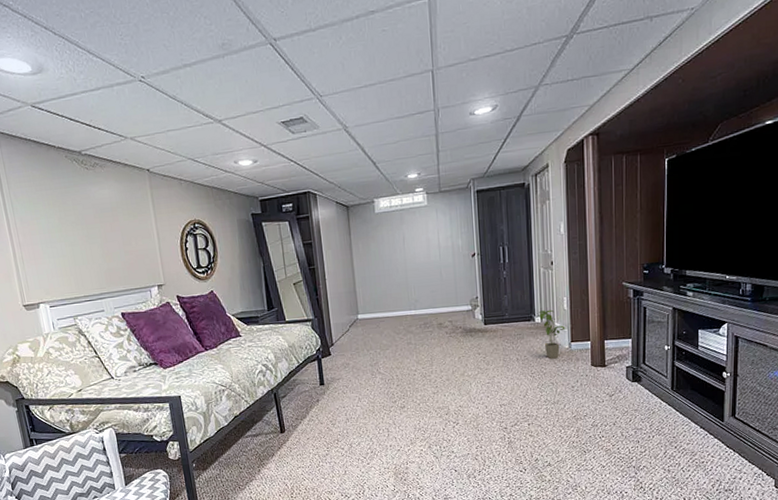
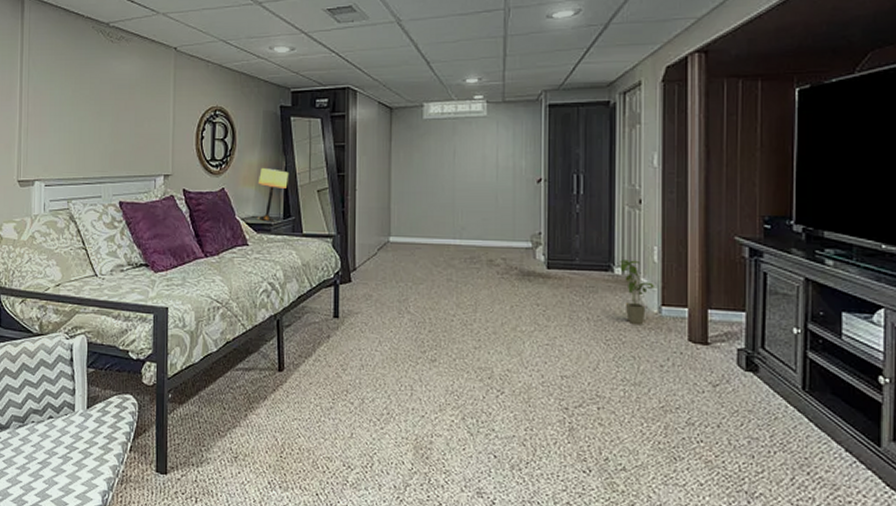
table lamp: none [241,269,268,315] -> present [257,168,289,222]

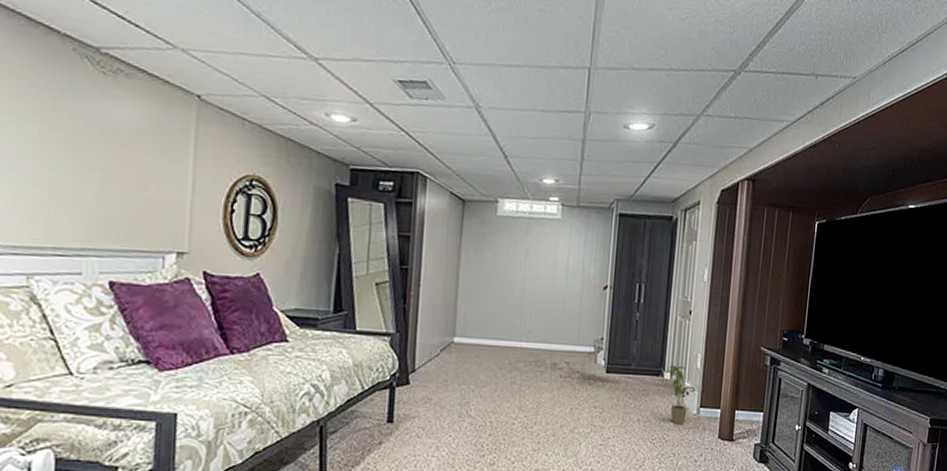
table lamp: present [257,168,289,222] -> none [300,254,343,316]

